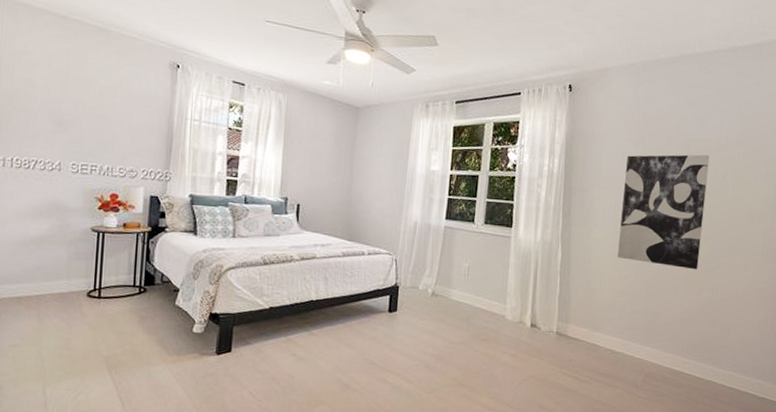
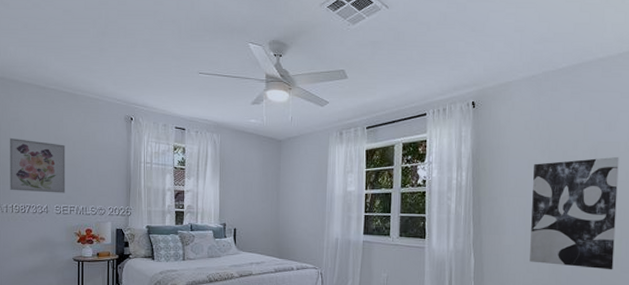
wall art: none [9,74,90,149] -> present [9,137,66,193]

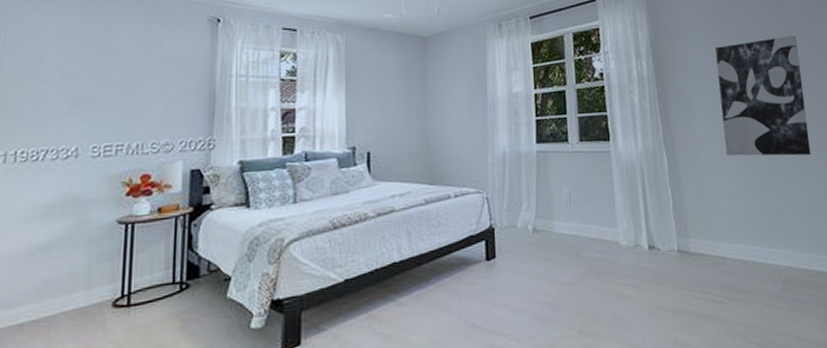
wall art: present [9,137,66,193] -> none [13,54,114,131]

